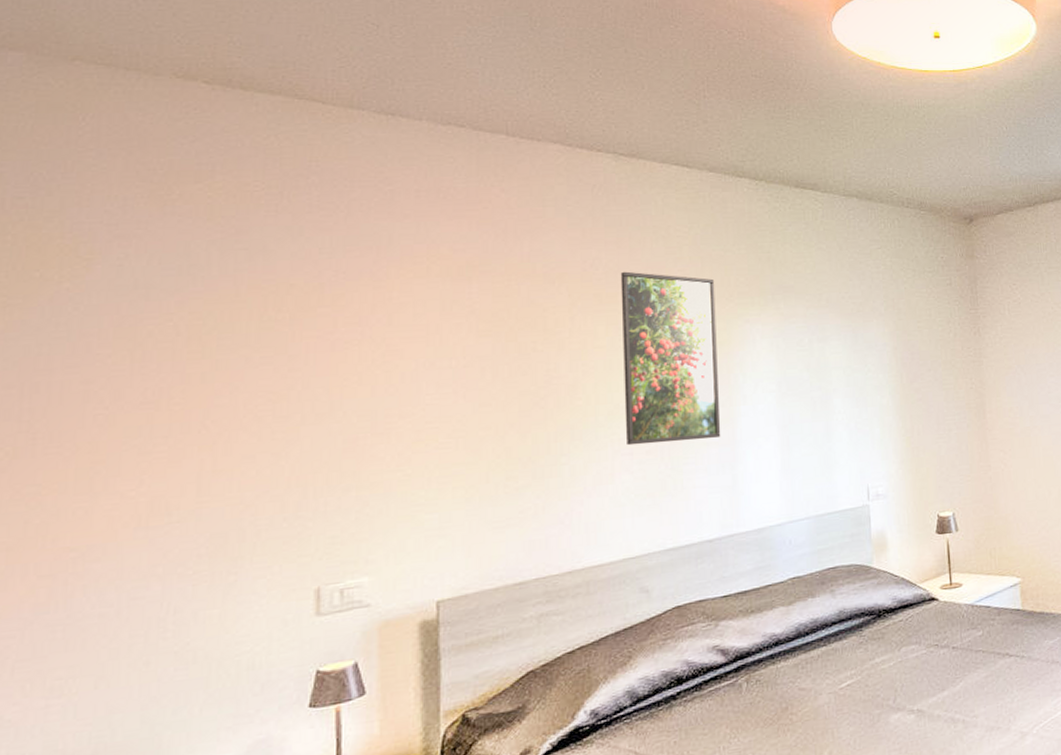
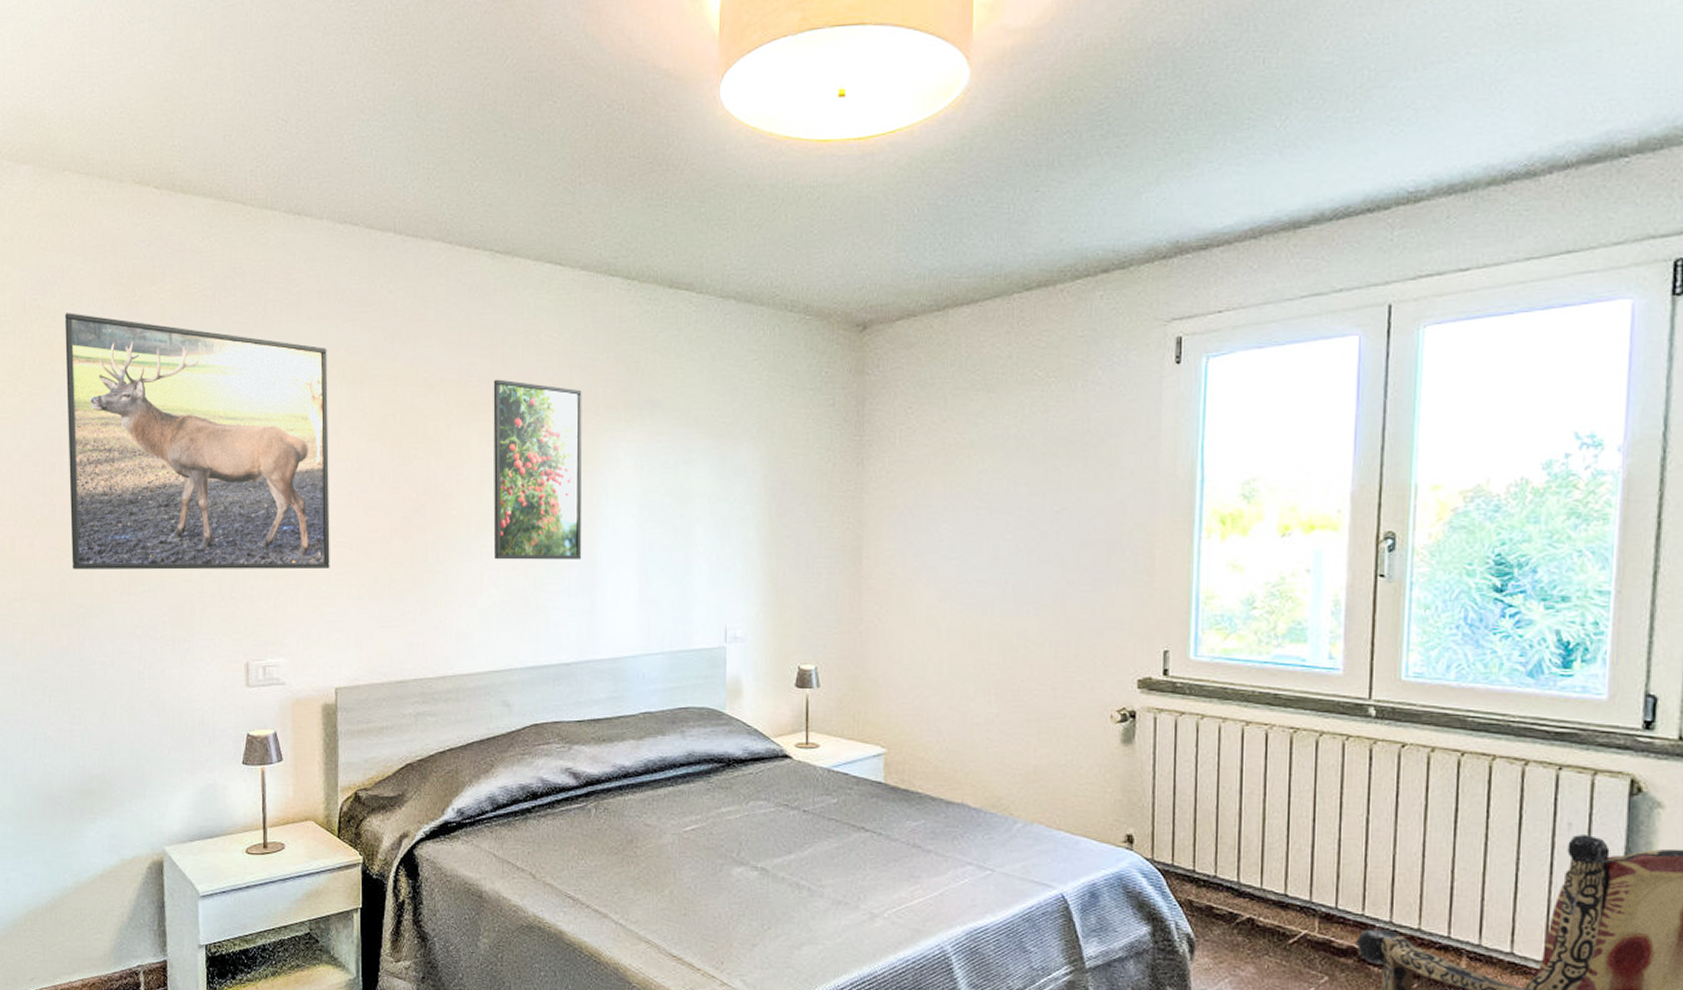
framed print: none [59,212,430,508] -> present [65,313,330,570]

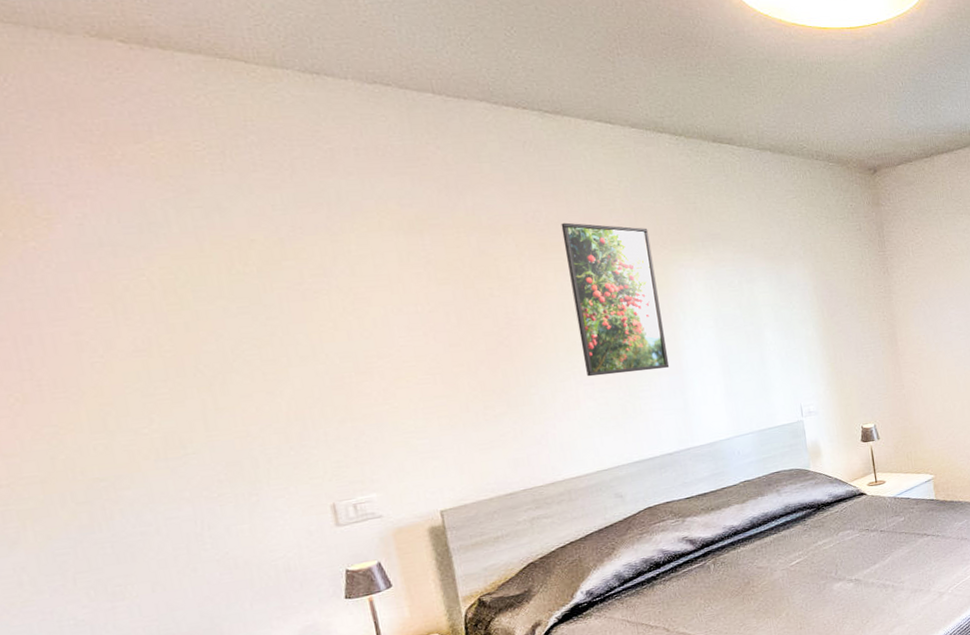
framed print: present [65,313,330,570] -> none [13,174,415,445]

